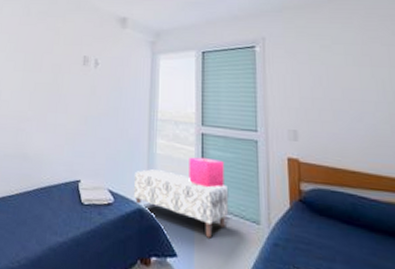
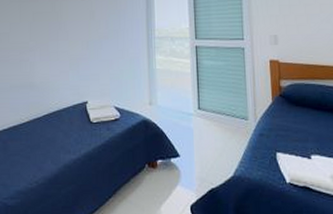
bench: present [134,169,229,238] -> none [138,84,222,137]
storage bin: present [189,157,224,188] -> none [185,67,217,94]

